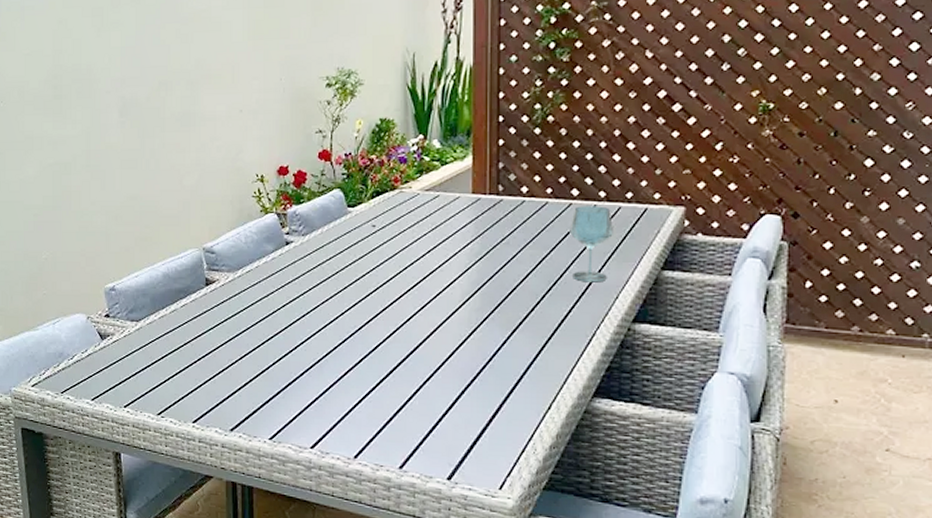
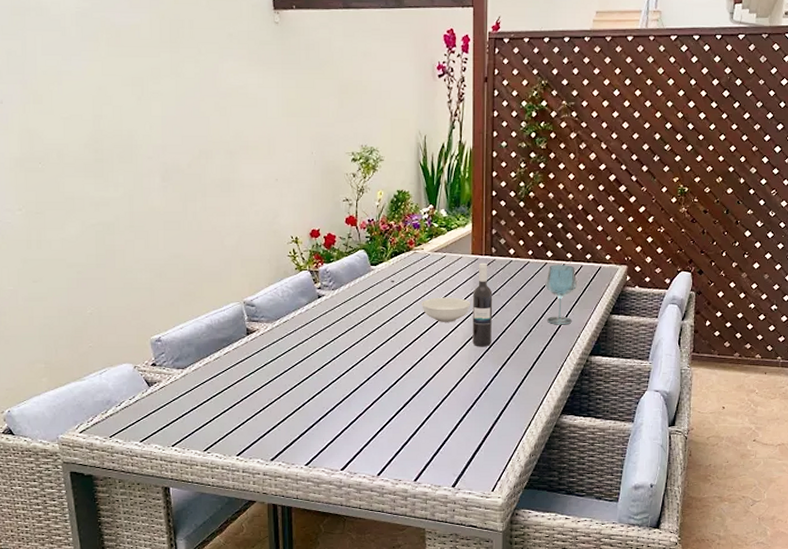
bowl: none [408,245,472,276] -> present [421,297,471,322]
wine bottle: none [473,203,500,306] -> present [472,262,493,346]

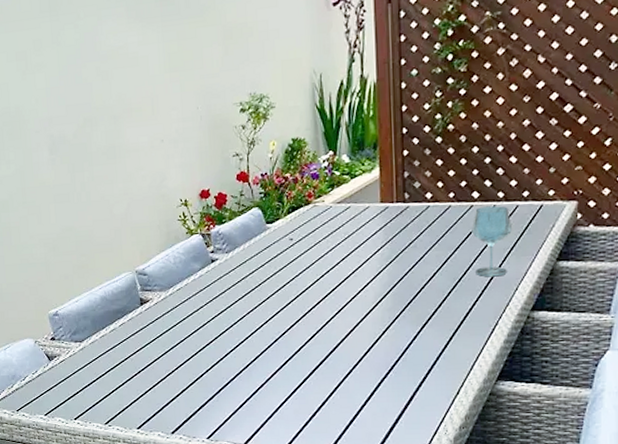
bowl: present [421,297,471,322] -> none [324,252,382,281]
wine bottle: present [472,262,493,346] -> none [383,211,409,306]

